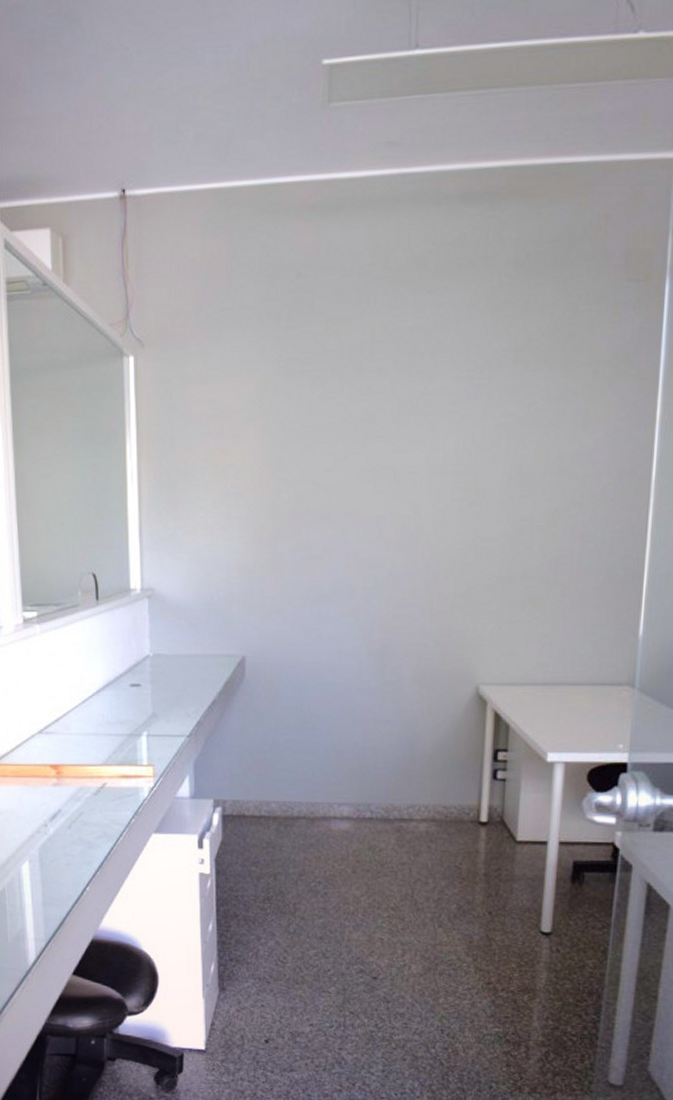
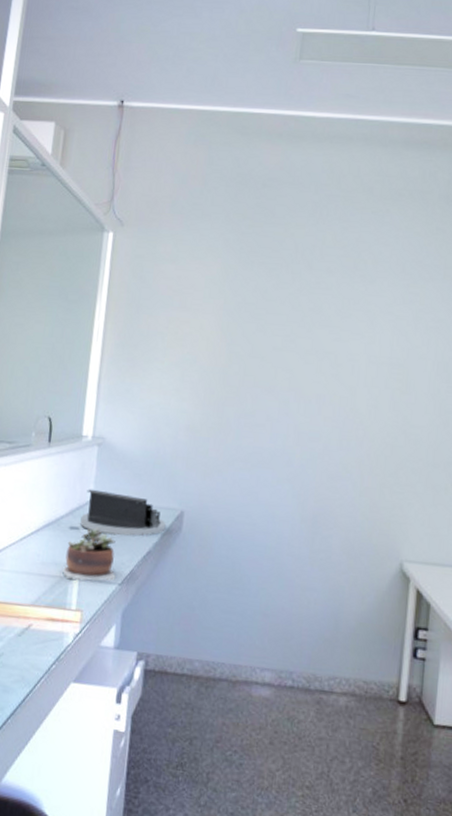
succulent plant: none [129,683,183,737] -> present [62,528,116,581]
desk organizer: none [140,644,228,688] -> present [80,489,166,536]

